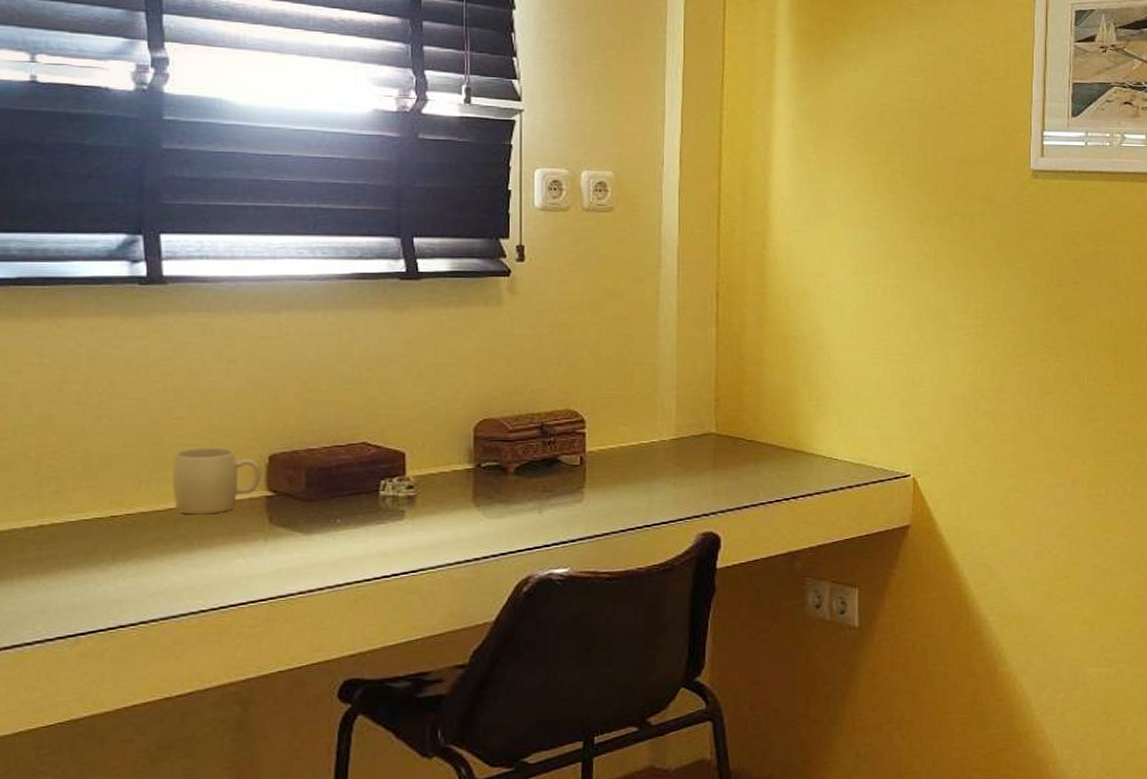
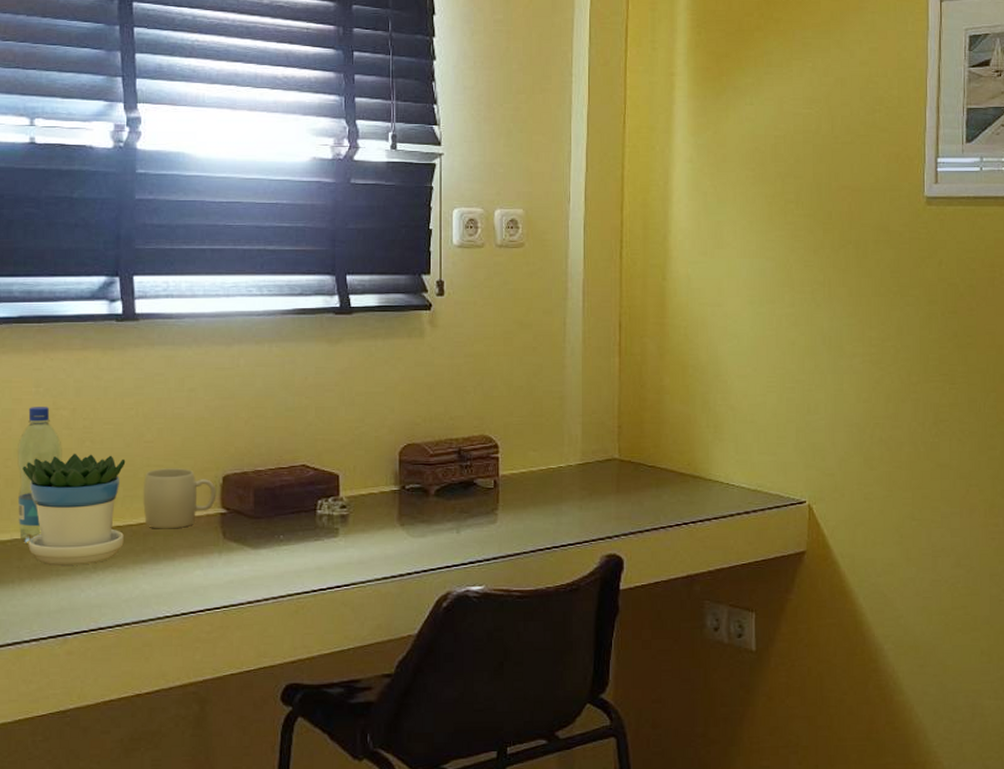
bottle: none [16,380,73,533] -> present [17,407,62,543]
flowerpot: none [23,431,151,558] -> present [22,453,126,565]

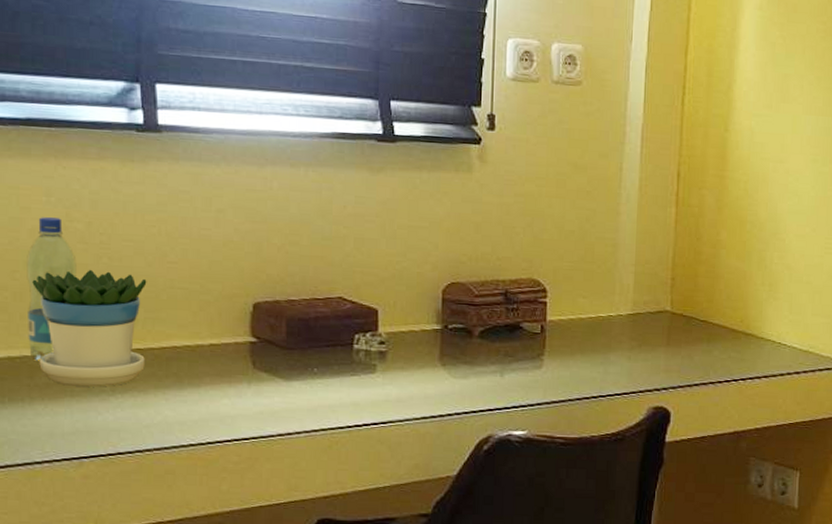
mug: present [142,468,217,529] -> none [165,291,246,355]

